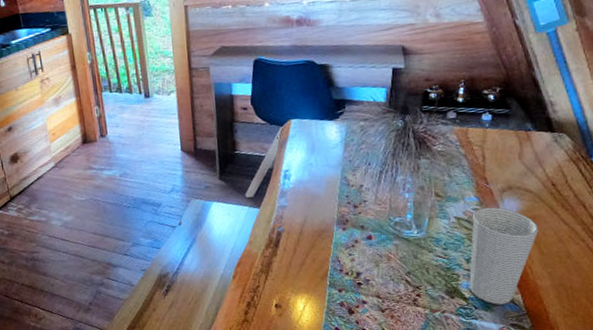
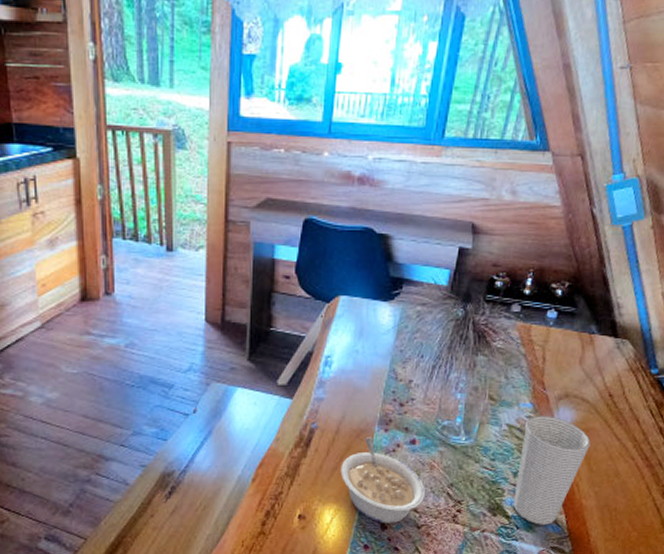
legume: none [307,235,386,309] -> present [340,437,426,524]

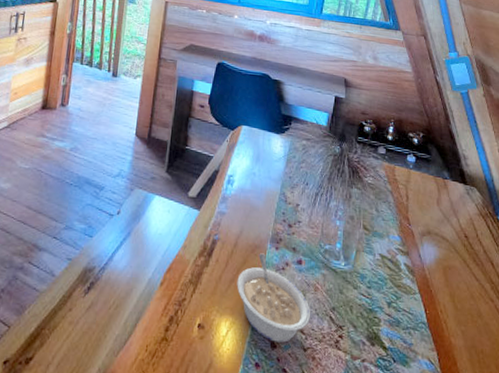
cup: present [513,416,591,525] -> none [389,249,453,361]

